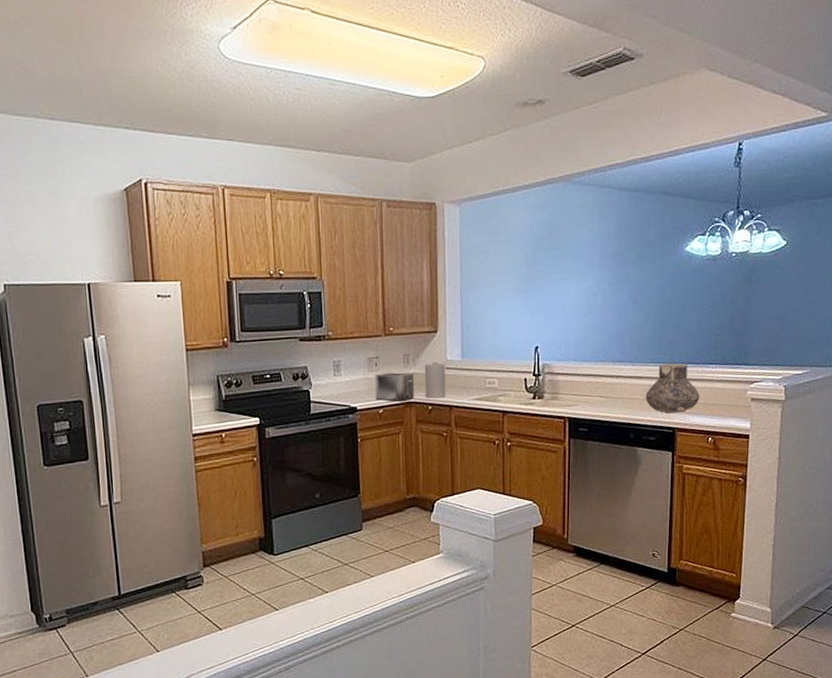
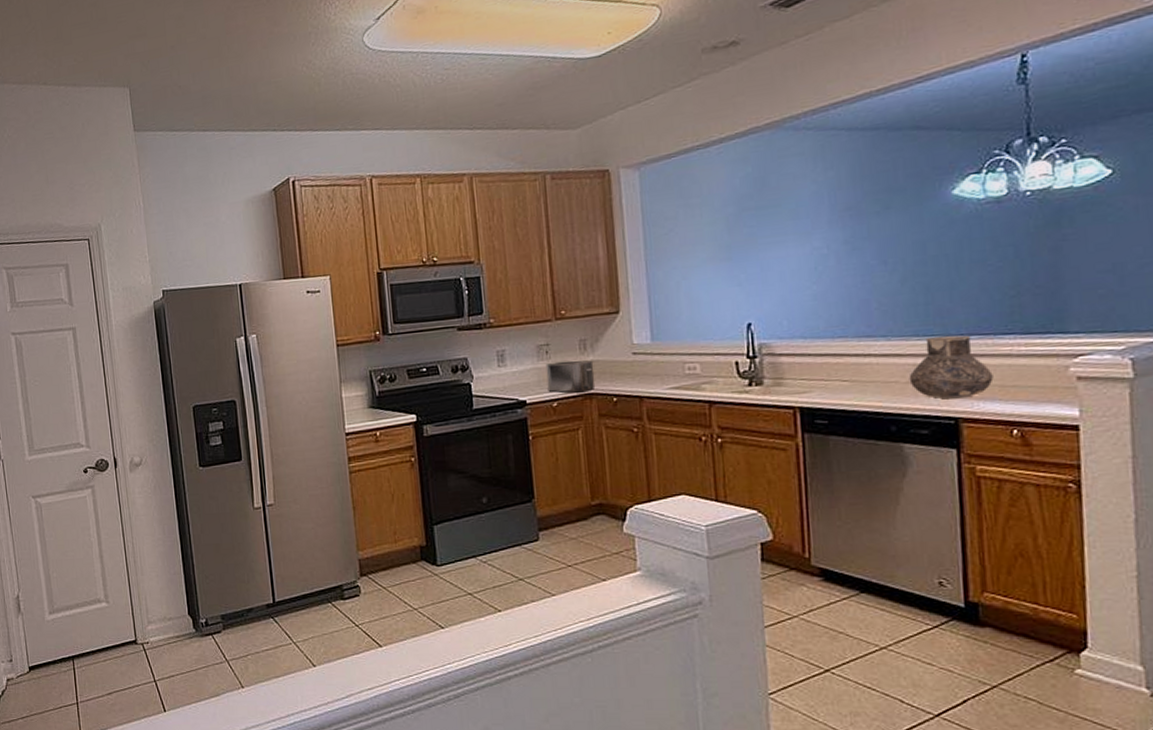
paper towel holder: present [424,361,446,398] -> none [605,346,634,389]

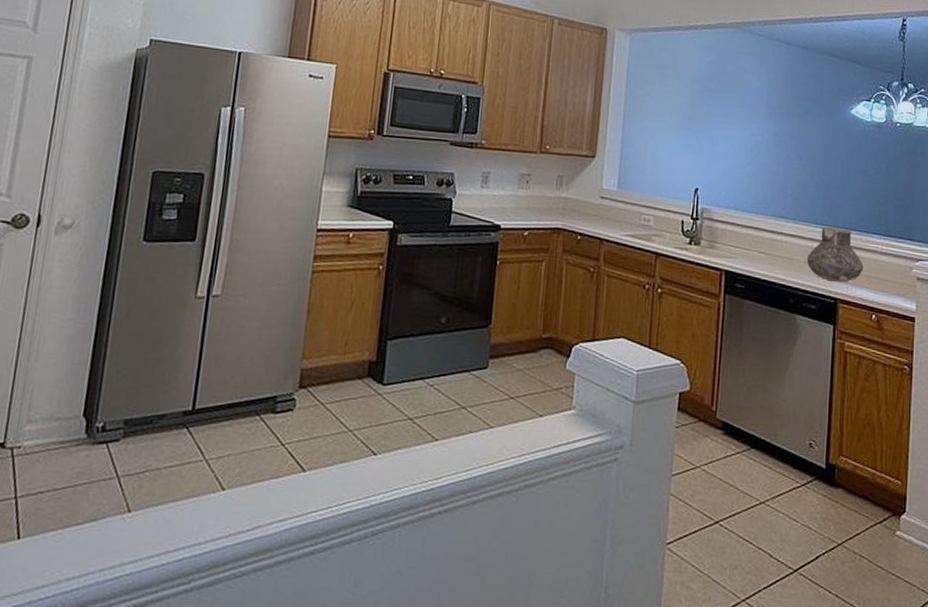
toaster: present [545,360,595,393] -> none [522,192,566,226]

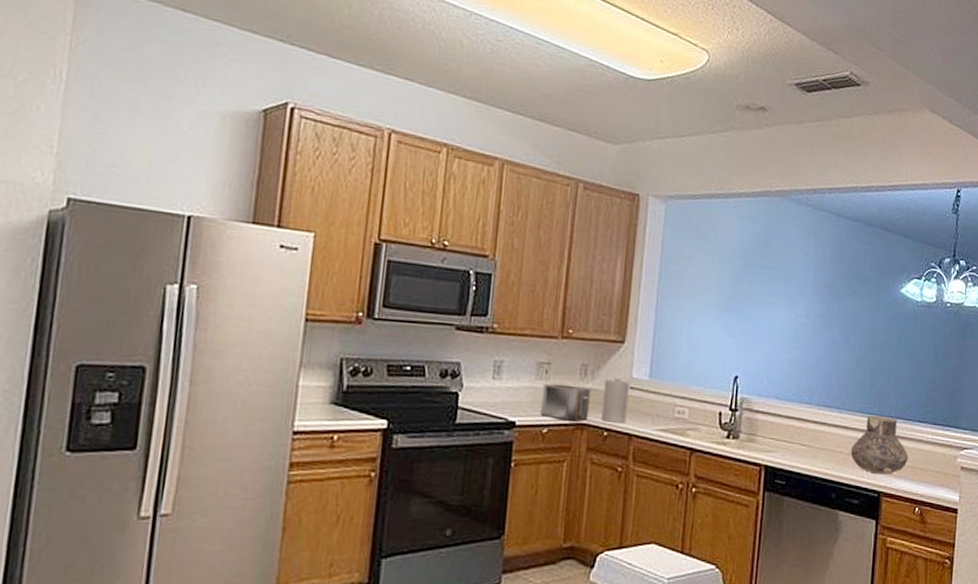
toaster: none [522,192,566,226] -> present [540,383,591,422]
paper towel holder: none [575,188,600,229] -> present [601,378,629,423]

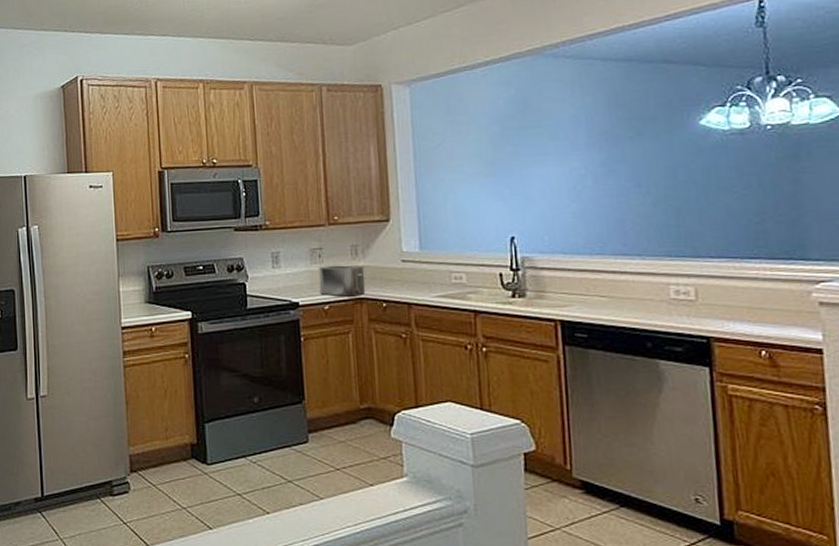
paper towel holder: present [601,378,629,423] -> none [375,253,403,294]
vase: present [850,416,908,475] -> none [663,258,742,319]

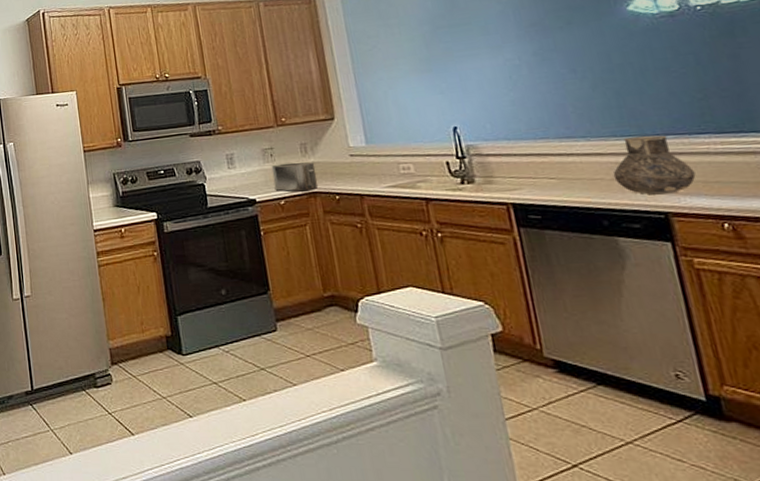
vase: none [663,258,742,319] -> present [613,135,696,195]

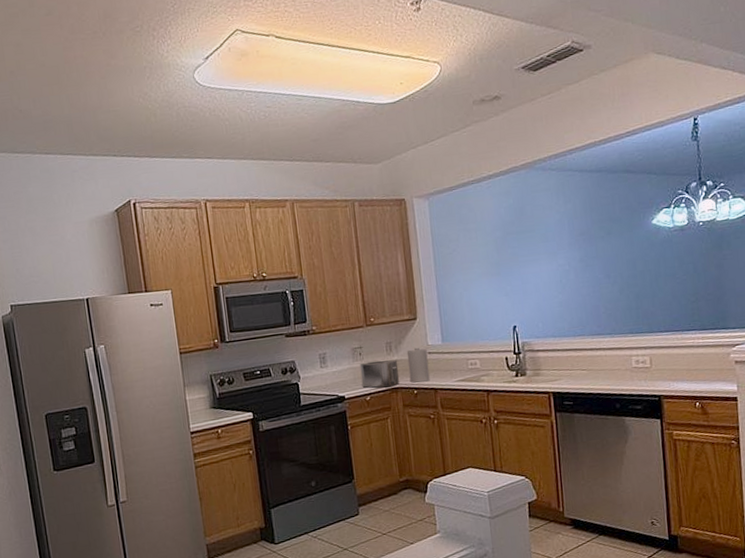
paper towel holder: none [324,149,354,188] -> present [406,347,430,383]
vase: present [613,135,696,195] -> none [627,332,683,381]

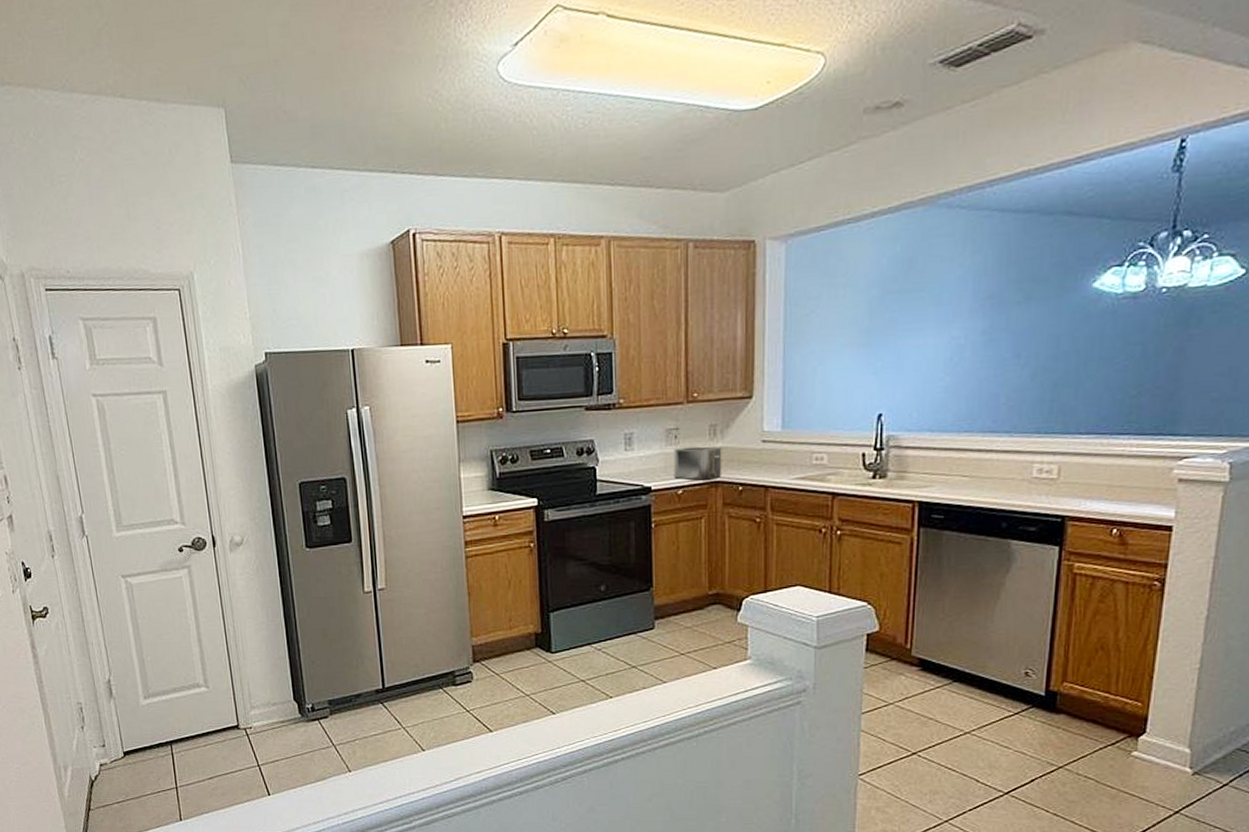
paper towel holder: present [406,347,430,383] -> none [735,433,761,477]

